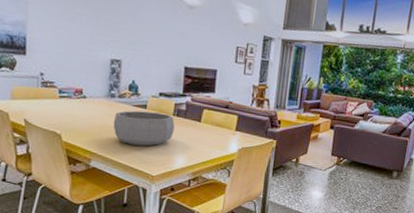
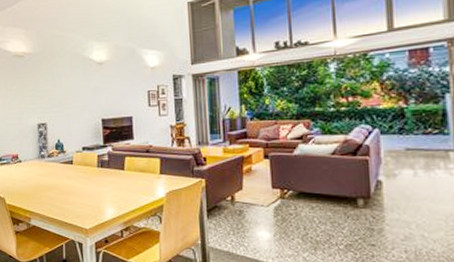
decorative bowl: present [113,110,175,146] -> none [45,166,101,200]

